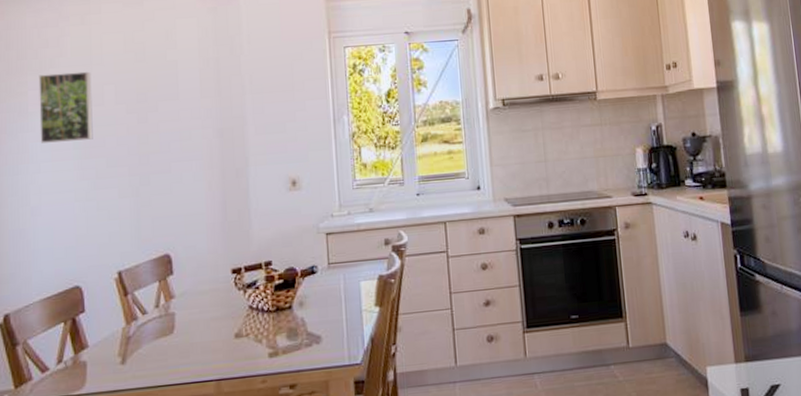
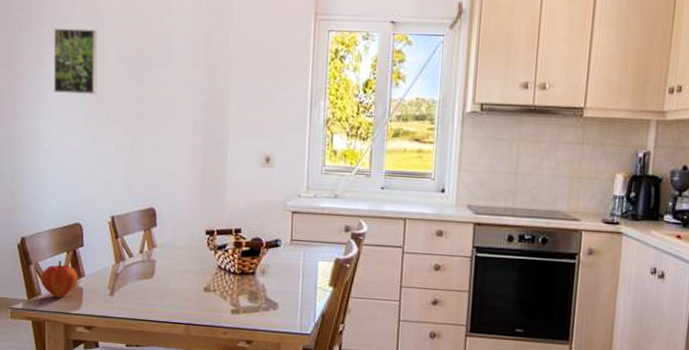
fruit: none [31,334,80,380] -> present [41,261,78,298]

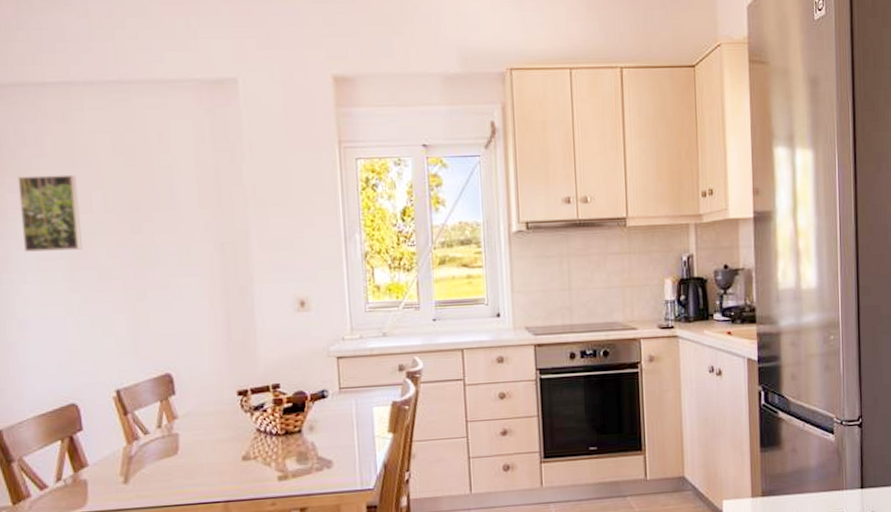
fruit: present [41,261,78,298] -> none [28,452,80,498]

